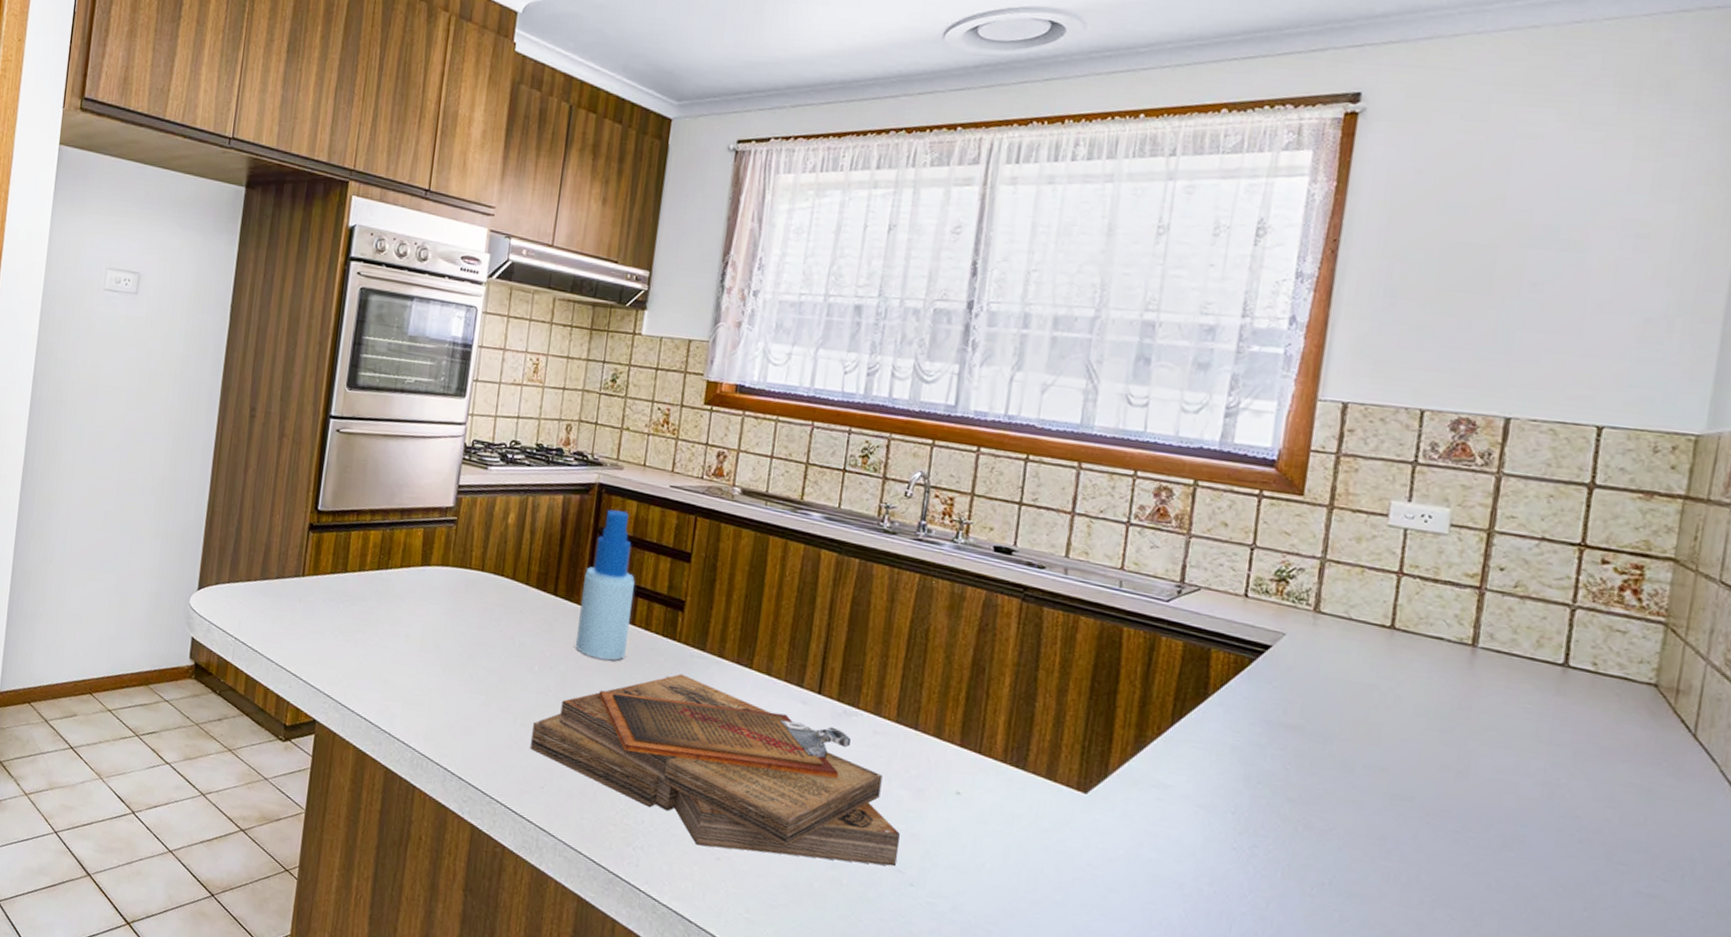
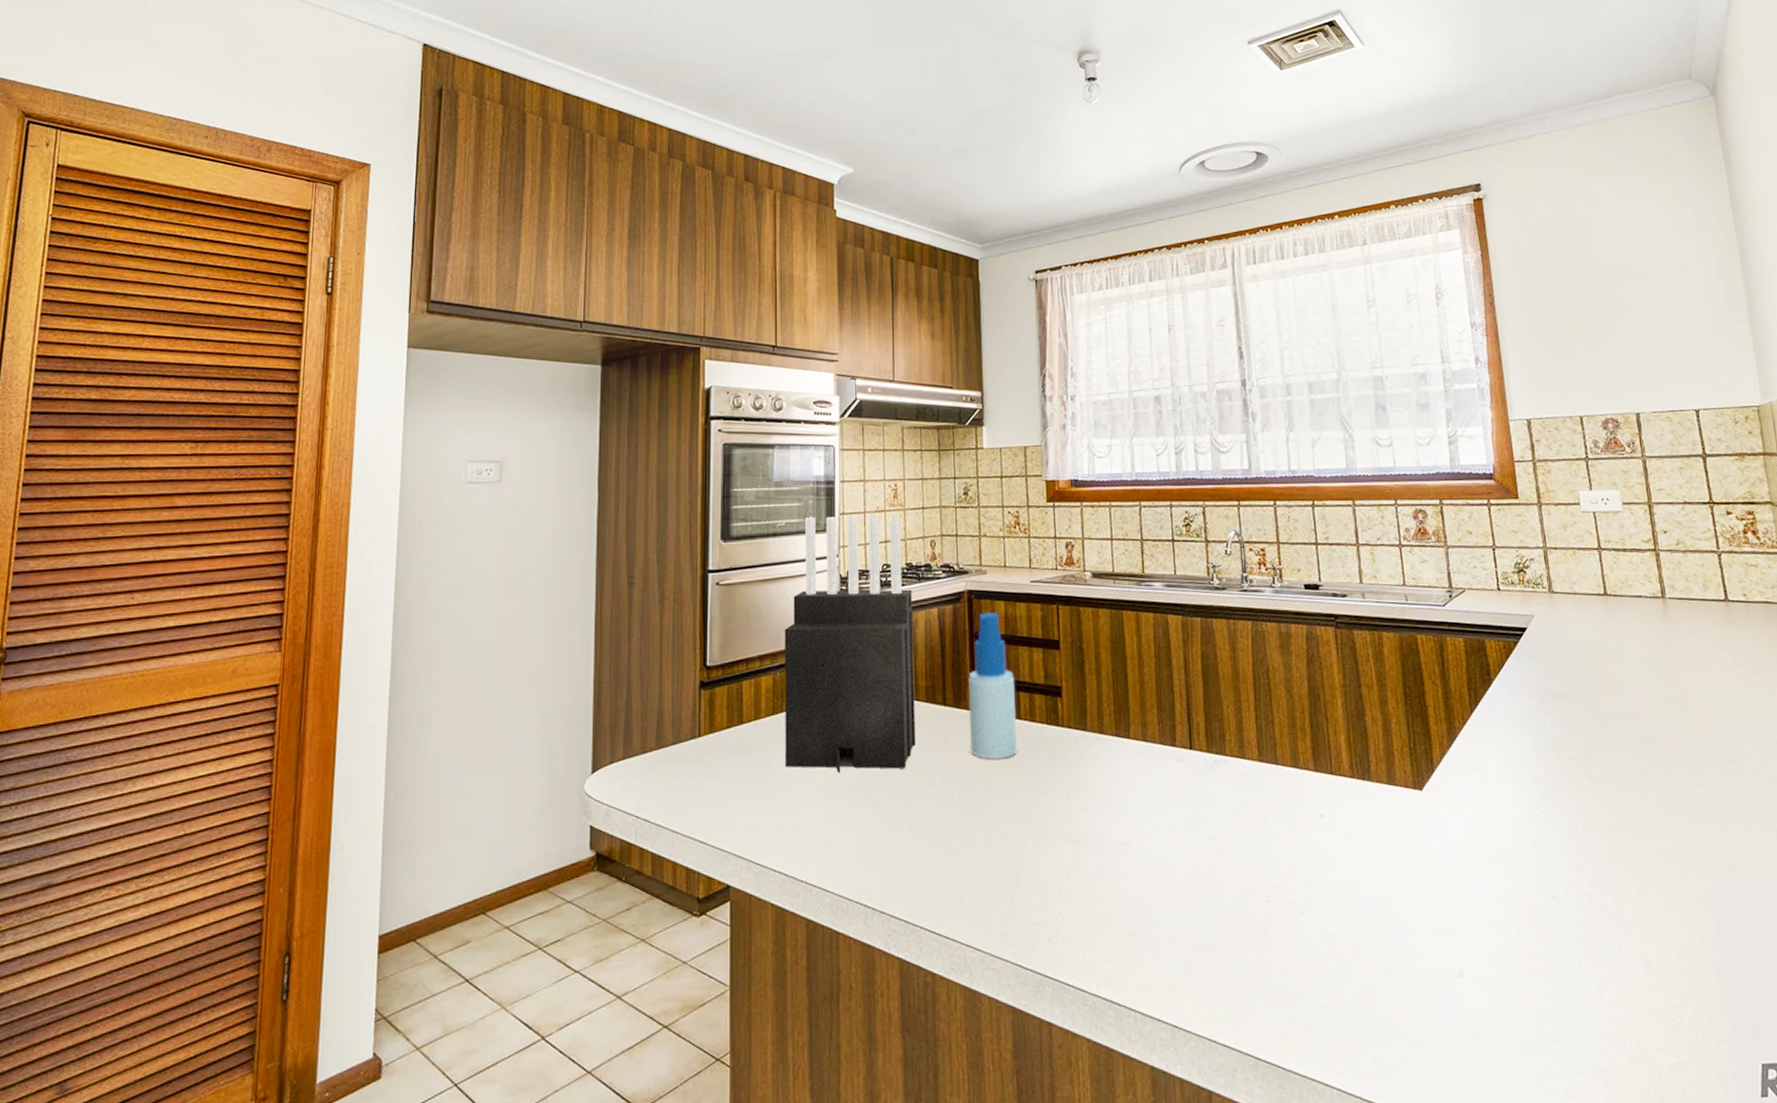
knife block: none [384,379,538,649] -> present [784,515,916,773]
clipboard: present [530,674,900,867] -> none [944,757,1285,924]

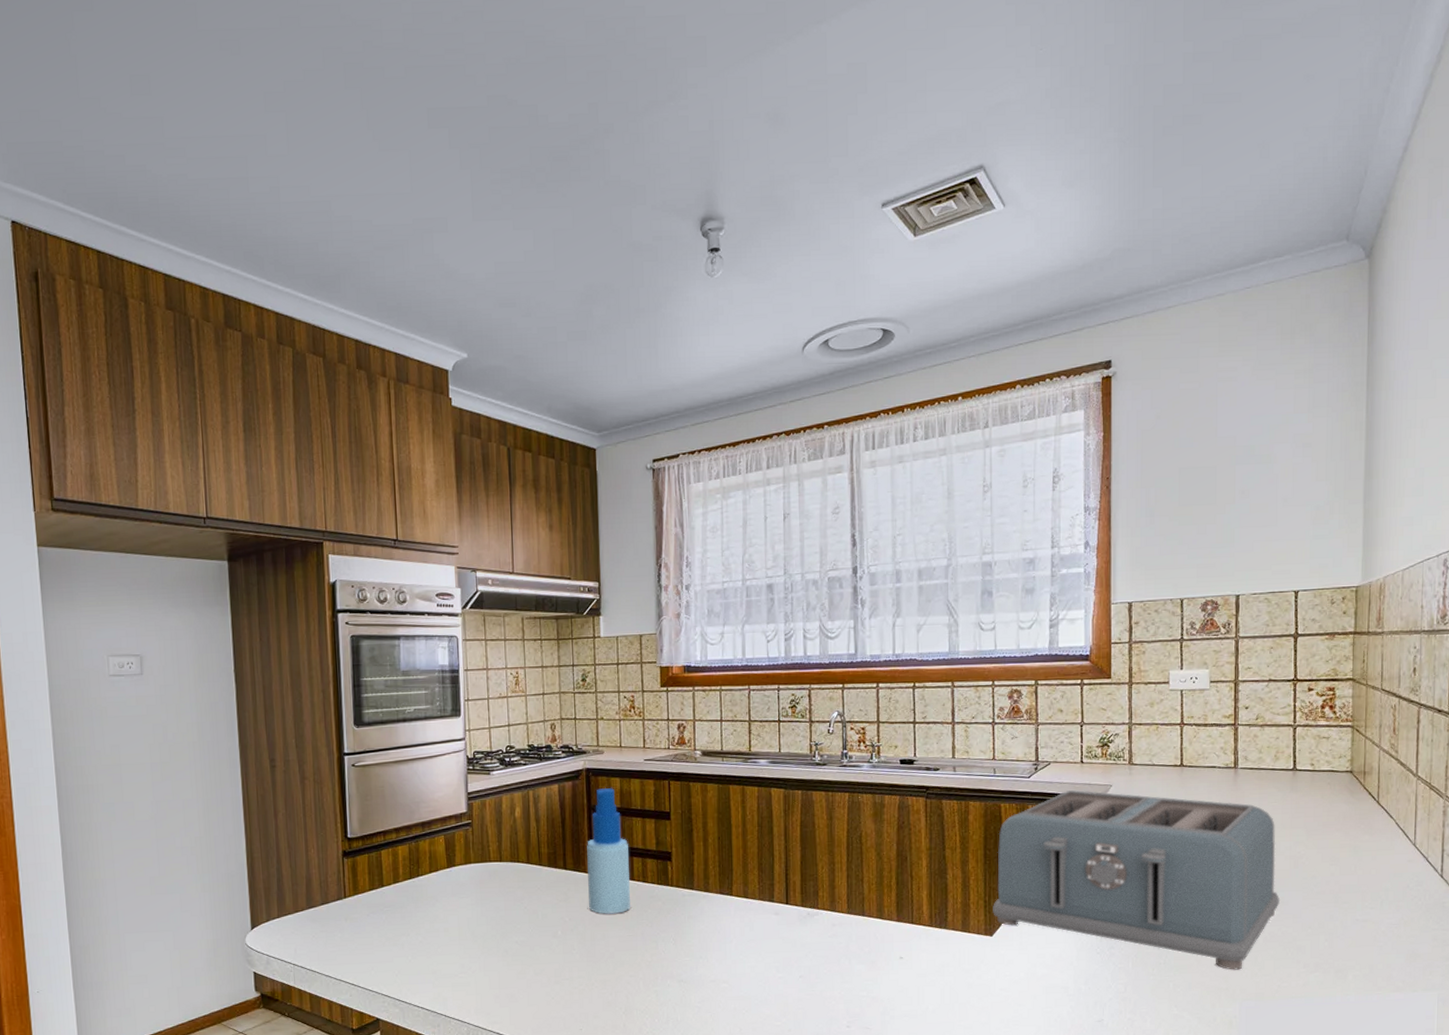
knife block: present [784,515,916,773] -> none [417,701,540,927]
toaster: none [1417,621,1736,835] -> present [993,790,1281,970]

